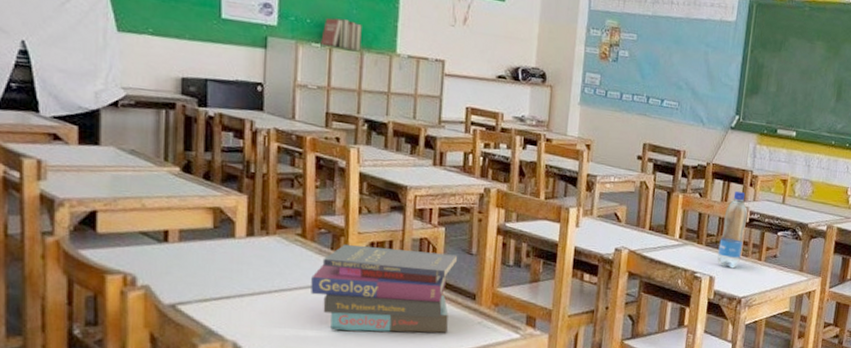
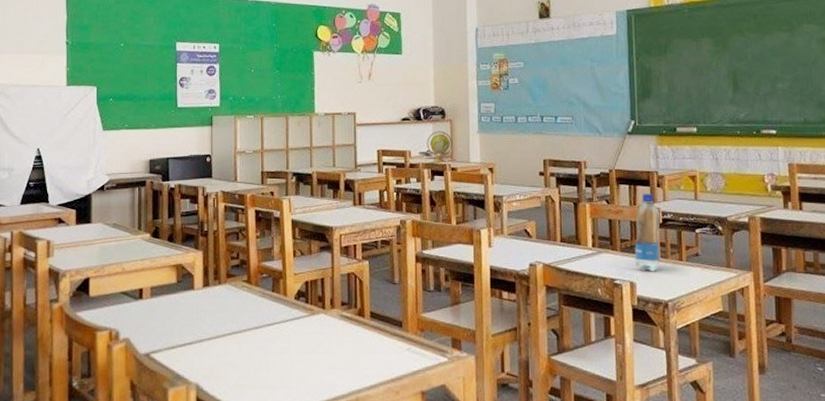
books: present [311,243,457,333] -> none [257,285,382,367]
books: present [320,18,362,52] -> none [254,92,286,117]
globe: none [522,95,551,130] -> present [426,131,452,161]

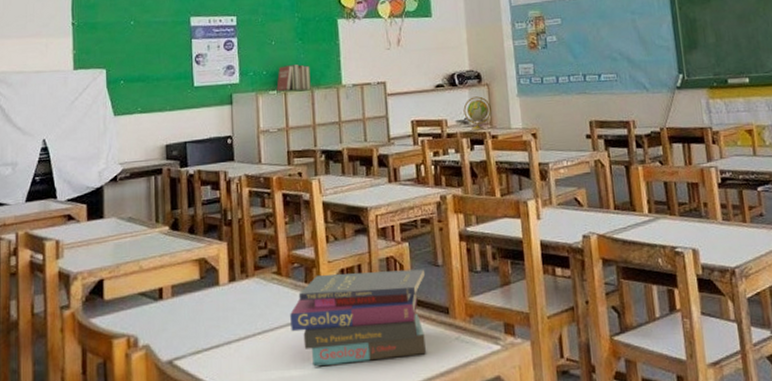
books: none [254,92,286,117] -> present [276,65,311,92]
books: none [257,285,382,367] -> present [290,269,426,367]
bottle: present [634,194,661,272] -> none [692,152,722,237]

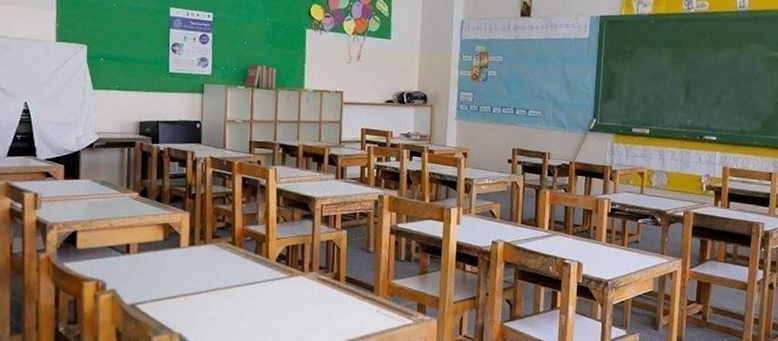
books: present [290,269,426,367] -> none [239,248,357,322]
globe: present [463,96,492,130] -> none [407,115,432,144]

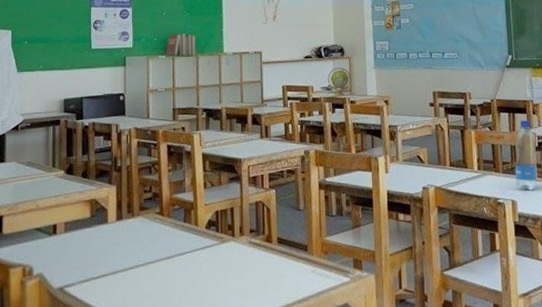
globe: none [407,115,432,144] -> present [327,67,351,95]
bottle: none [584,186,610,255] -> present [514,120,537,191]

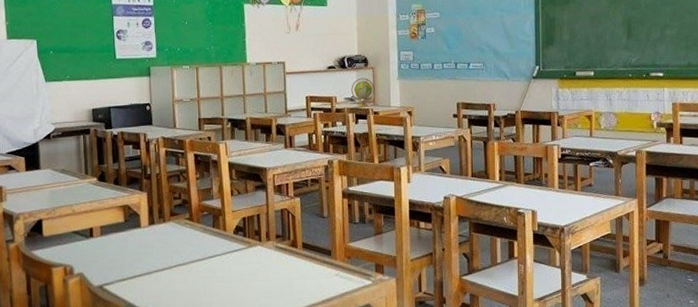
books: present [165,34,196,57] -> none [189,43,220,67]
bottle: present [514,120,537,191] -> none [536,132,560,202]

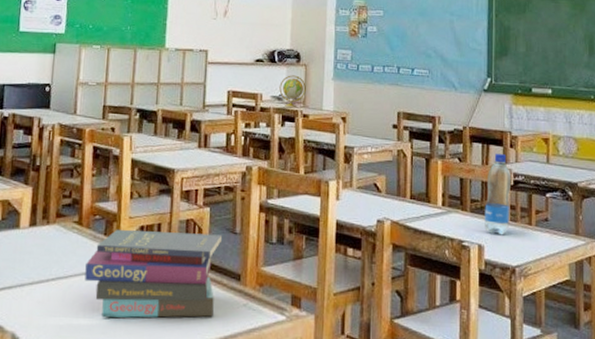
books: none [200,219,312,294] -> present [84,229,222,318]
bottle: none [536,132,560,202] -> present [484,154,512,235]

